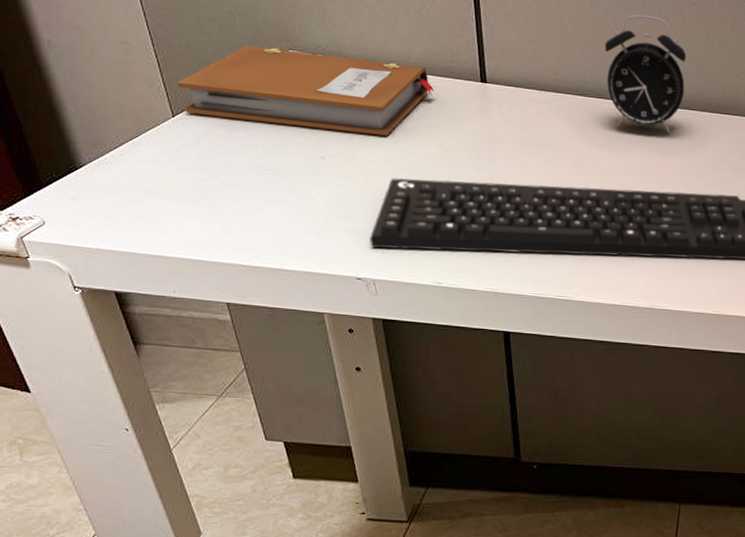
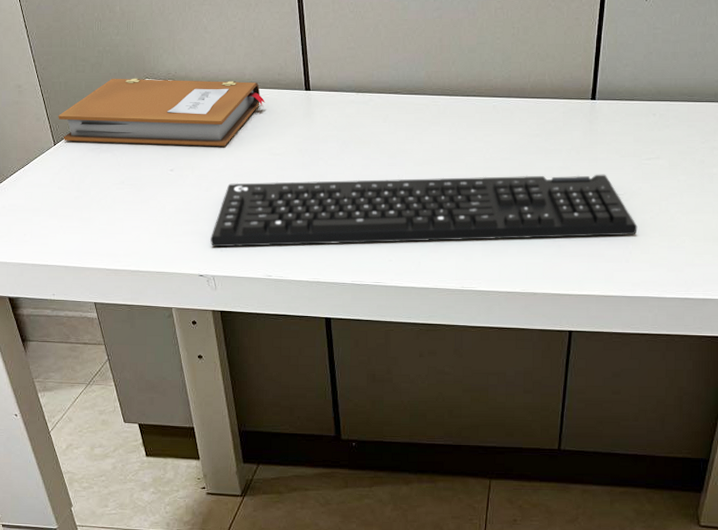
alarm clock: present [604,14,687,134] -> none [416,12,493,122]

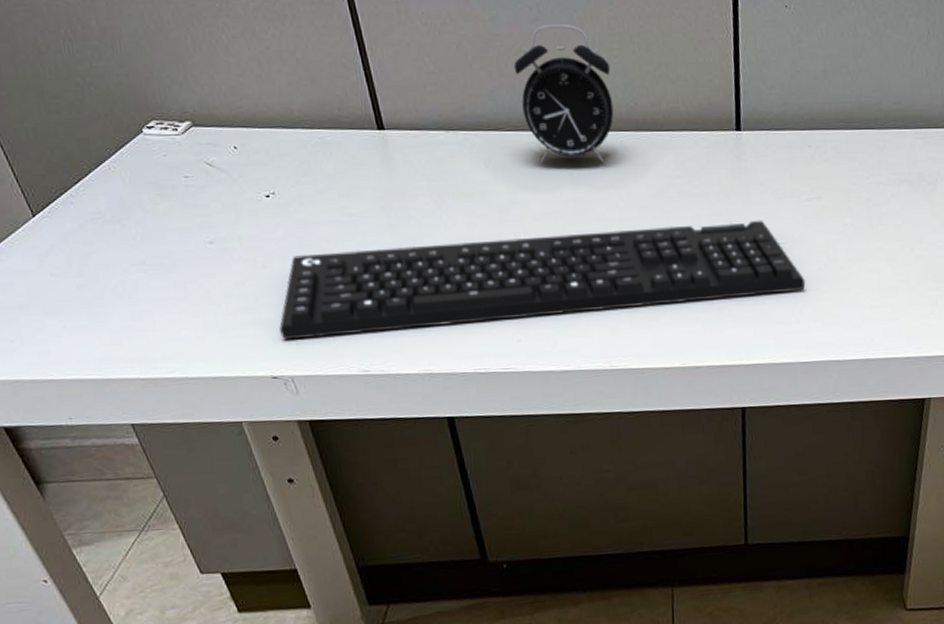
notebook: present [58,78,266,146] -> none [31,119,327,210]
alarm clock: none [416,12,493,122] -> present [513,24,614,164]

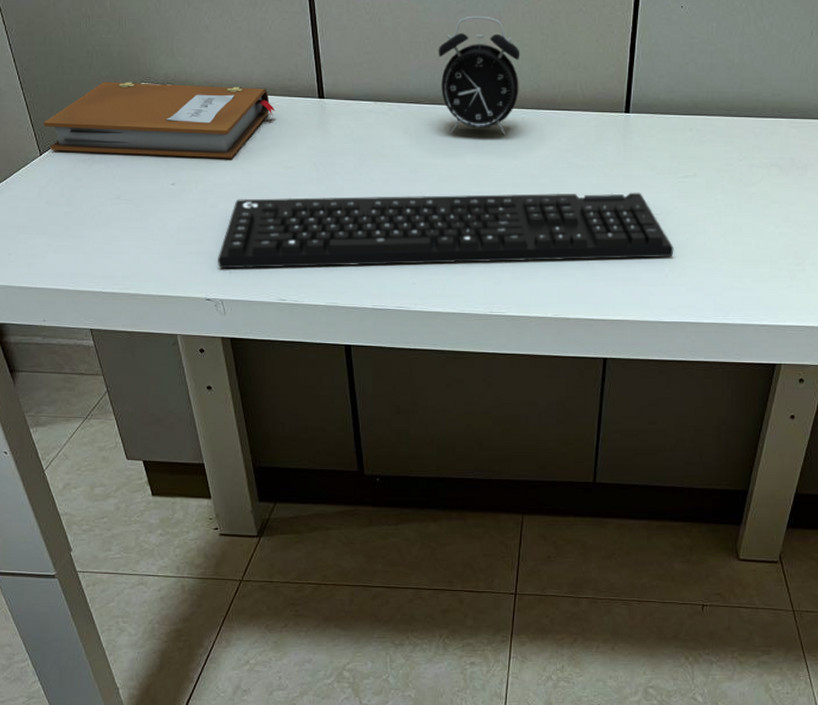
notebook: none [31,119,327,210] -> present [44,81,276,158]

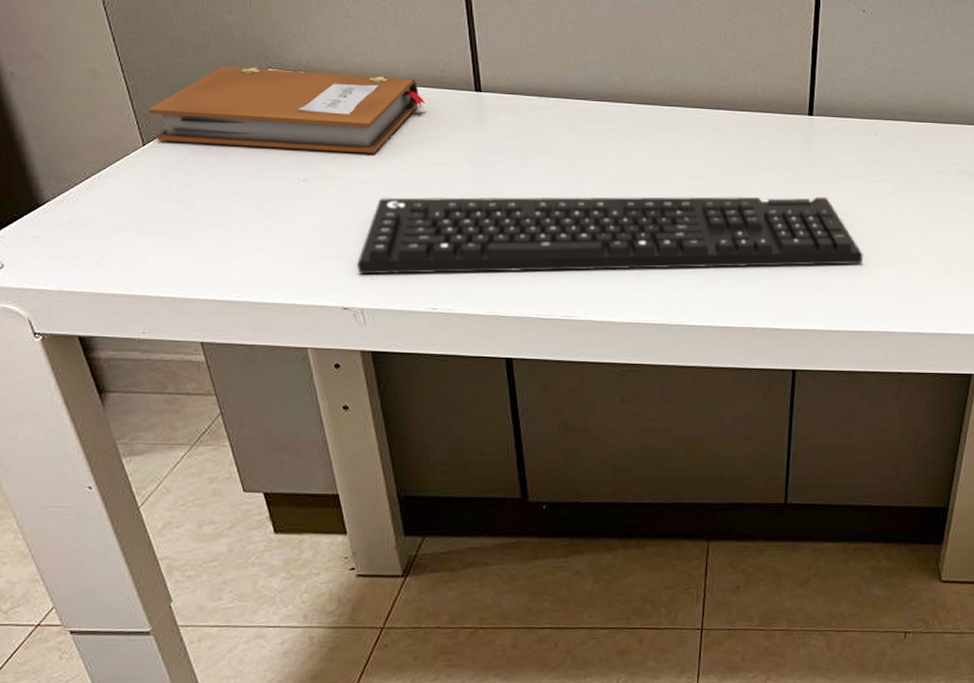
alarm clock: present [438,15,520,135] -> none [608,11,697,135]

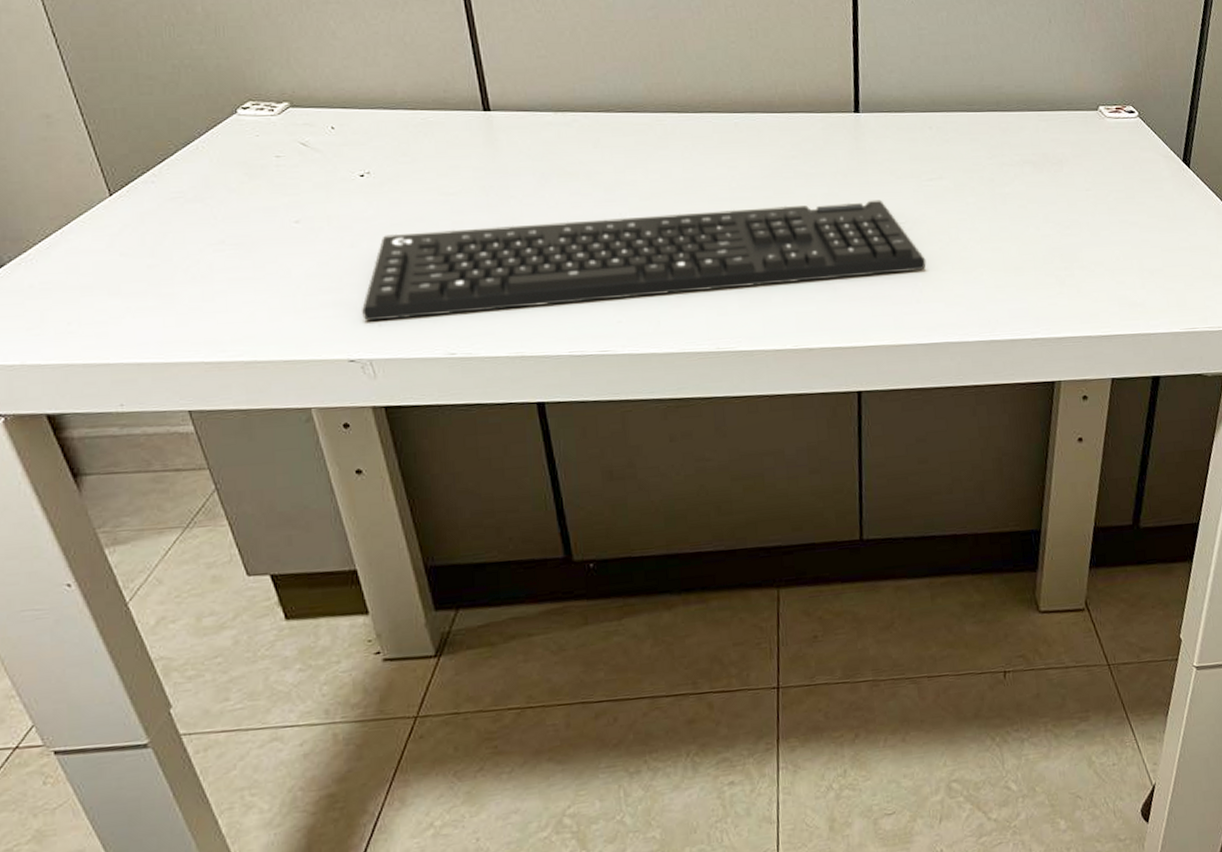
notebook: present [148,66,426,153] -> none [114,100,429,189]

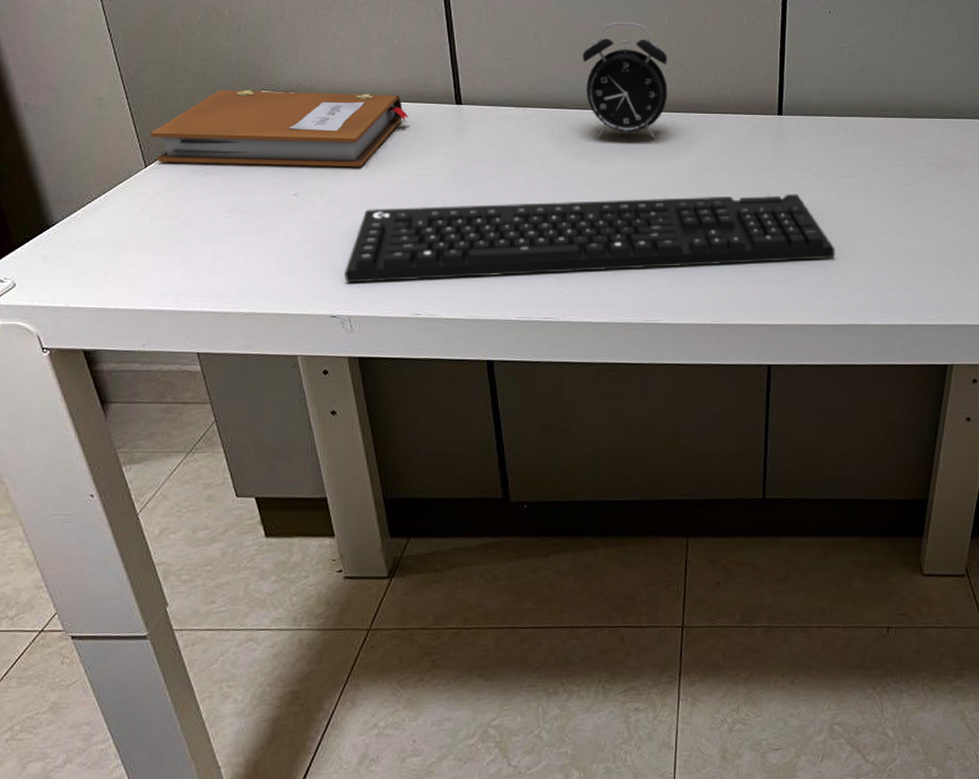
notebook: none [114,100,429,189] -> present [150,89,409,167]
alarm clock: none [628,11,729,144] -> present [582,21,668,138]

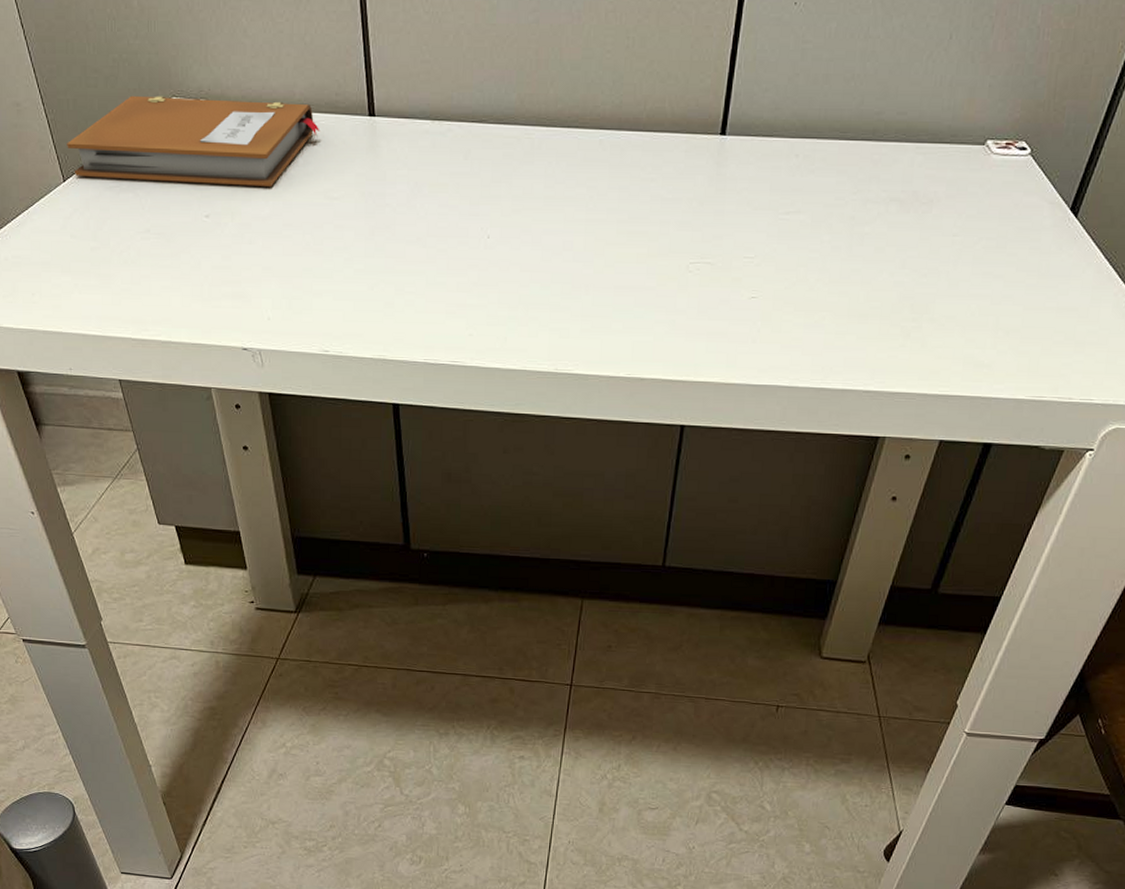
keyboard: present [343,194,835,283] -> none [254,231,769,315]
alarm clock: present [582,21,668,138] -> none [506,15,601,161]

